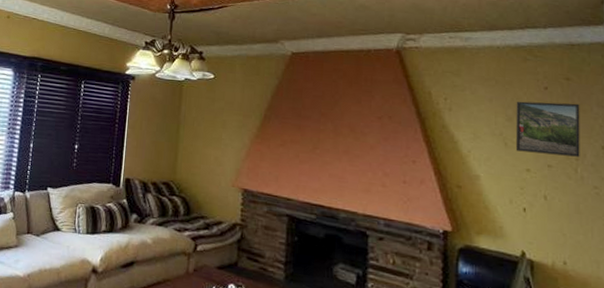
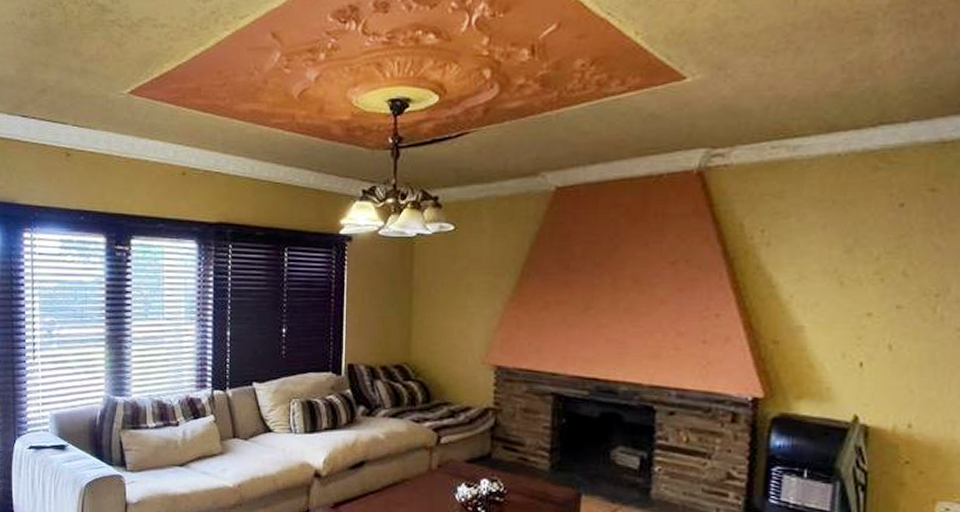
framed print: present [515,101,580,157] -> none [854,222,947,292]

